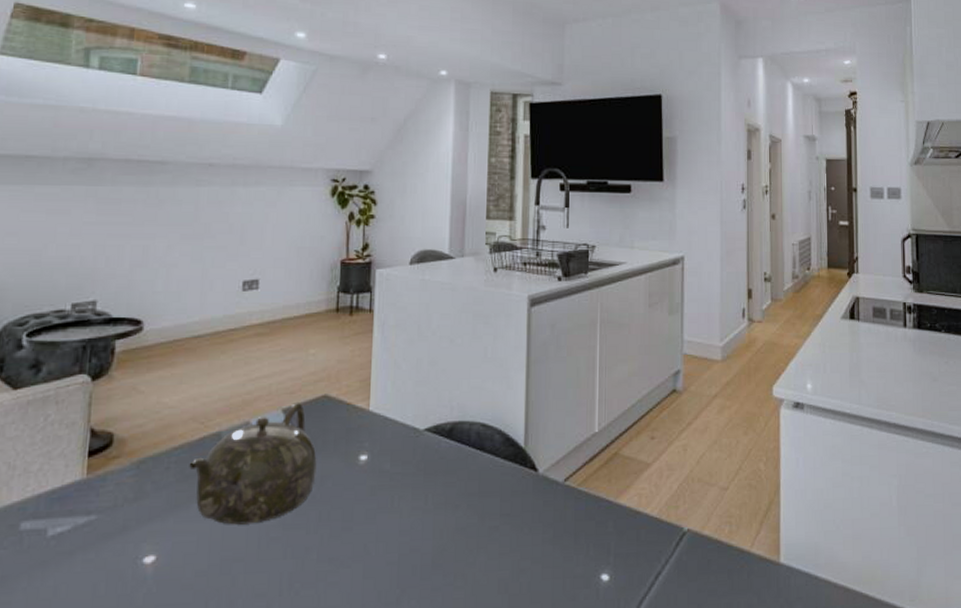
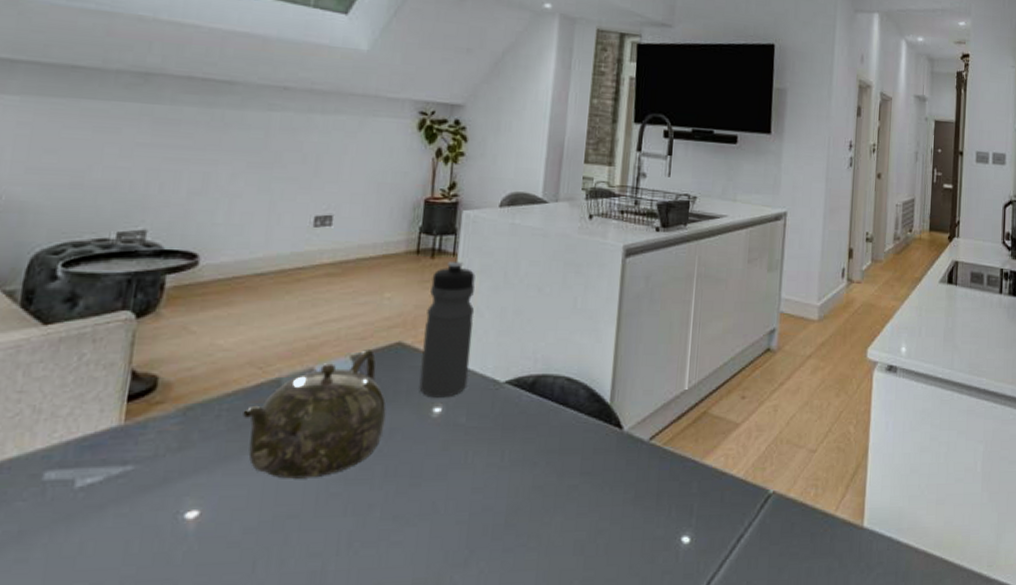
water bottle: none [345,318,393,446] -> present [419,262,475,398]

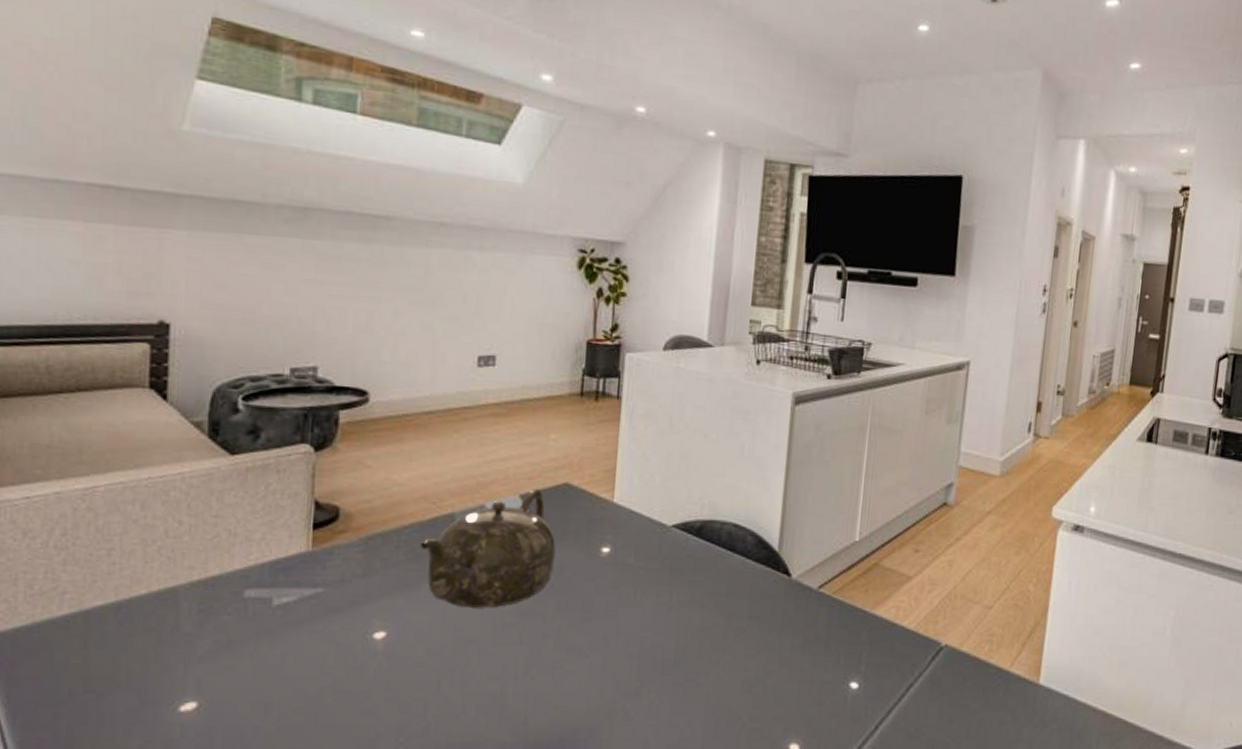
water bottle: present [419,262,475,398] -> none [587,405,640,538]

